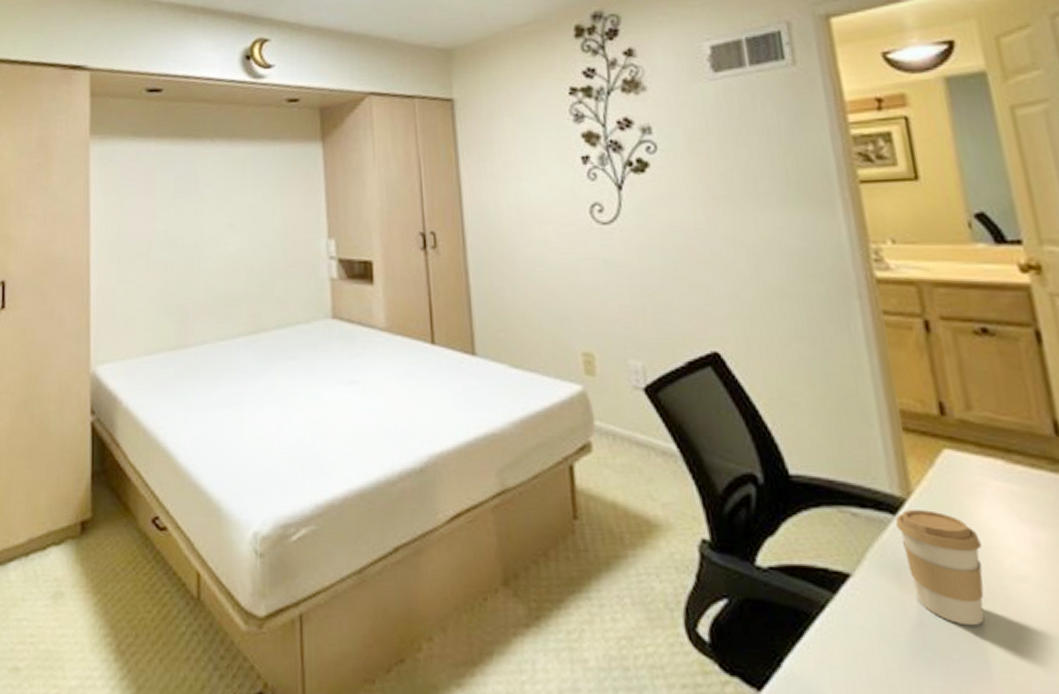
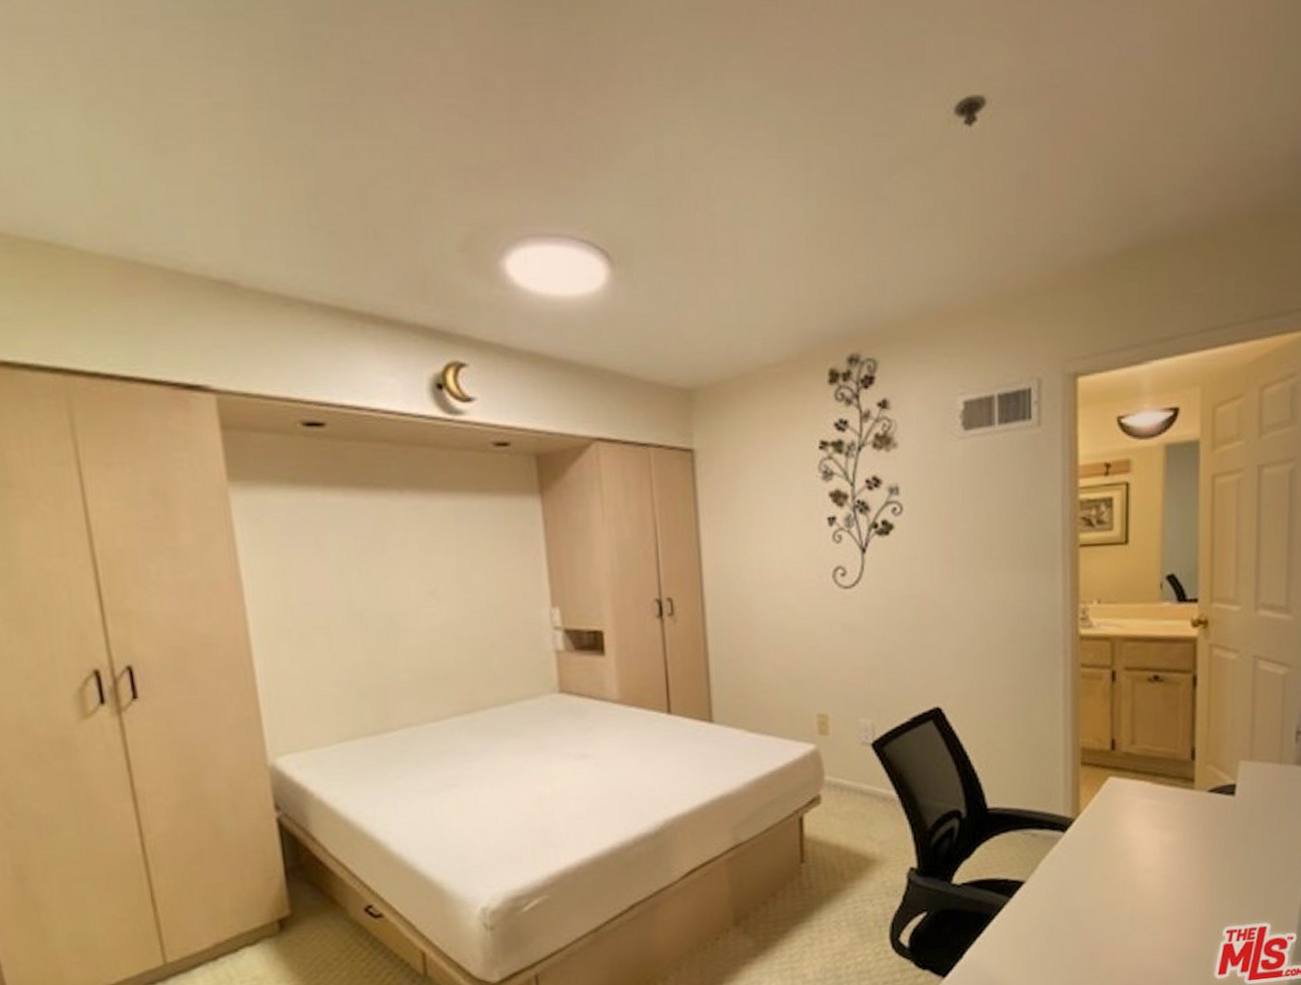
coffee cup: present [895,510,985,626] -> none [1064,826,1124,909]

